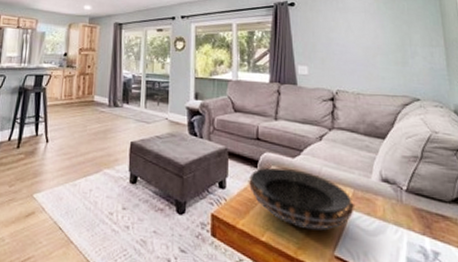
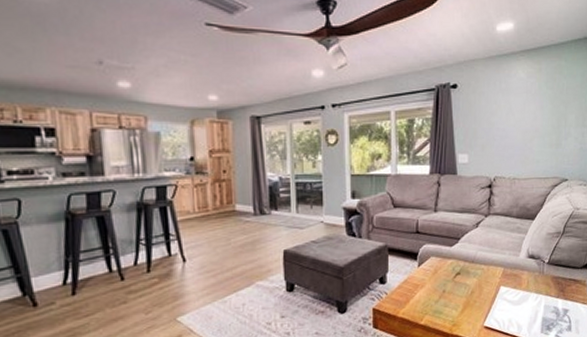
decorative bowl: present [248,167,356,230] -> none [408,256,504,308]

